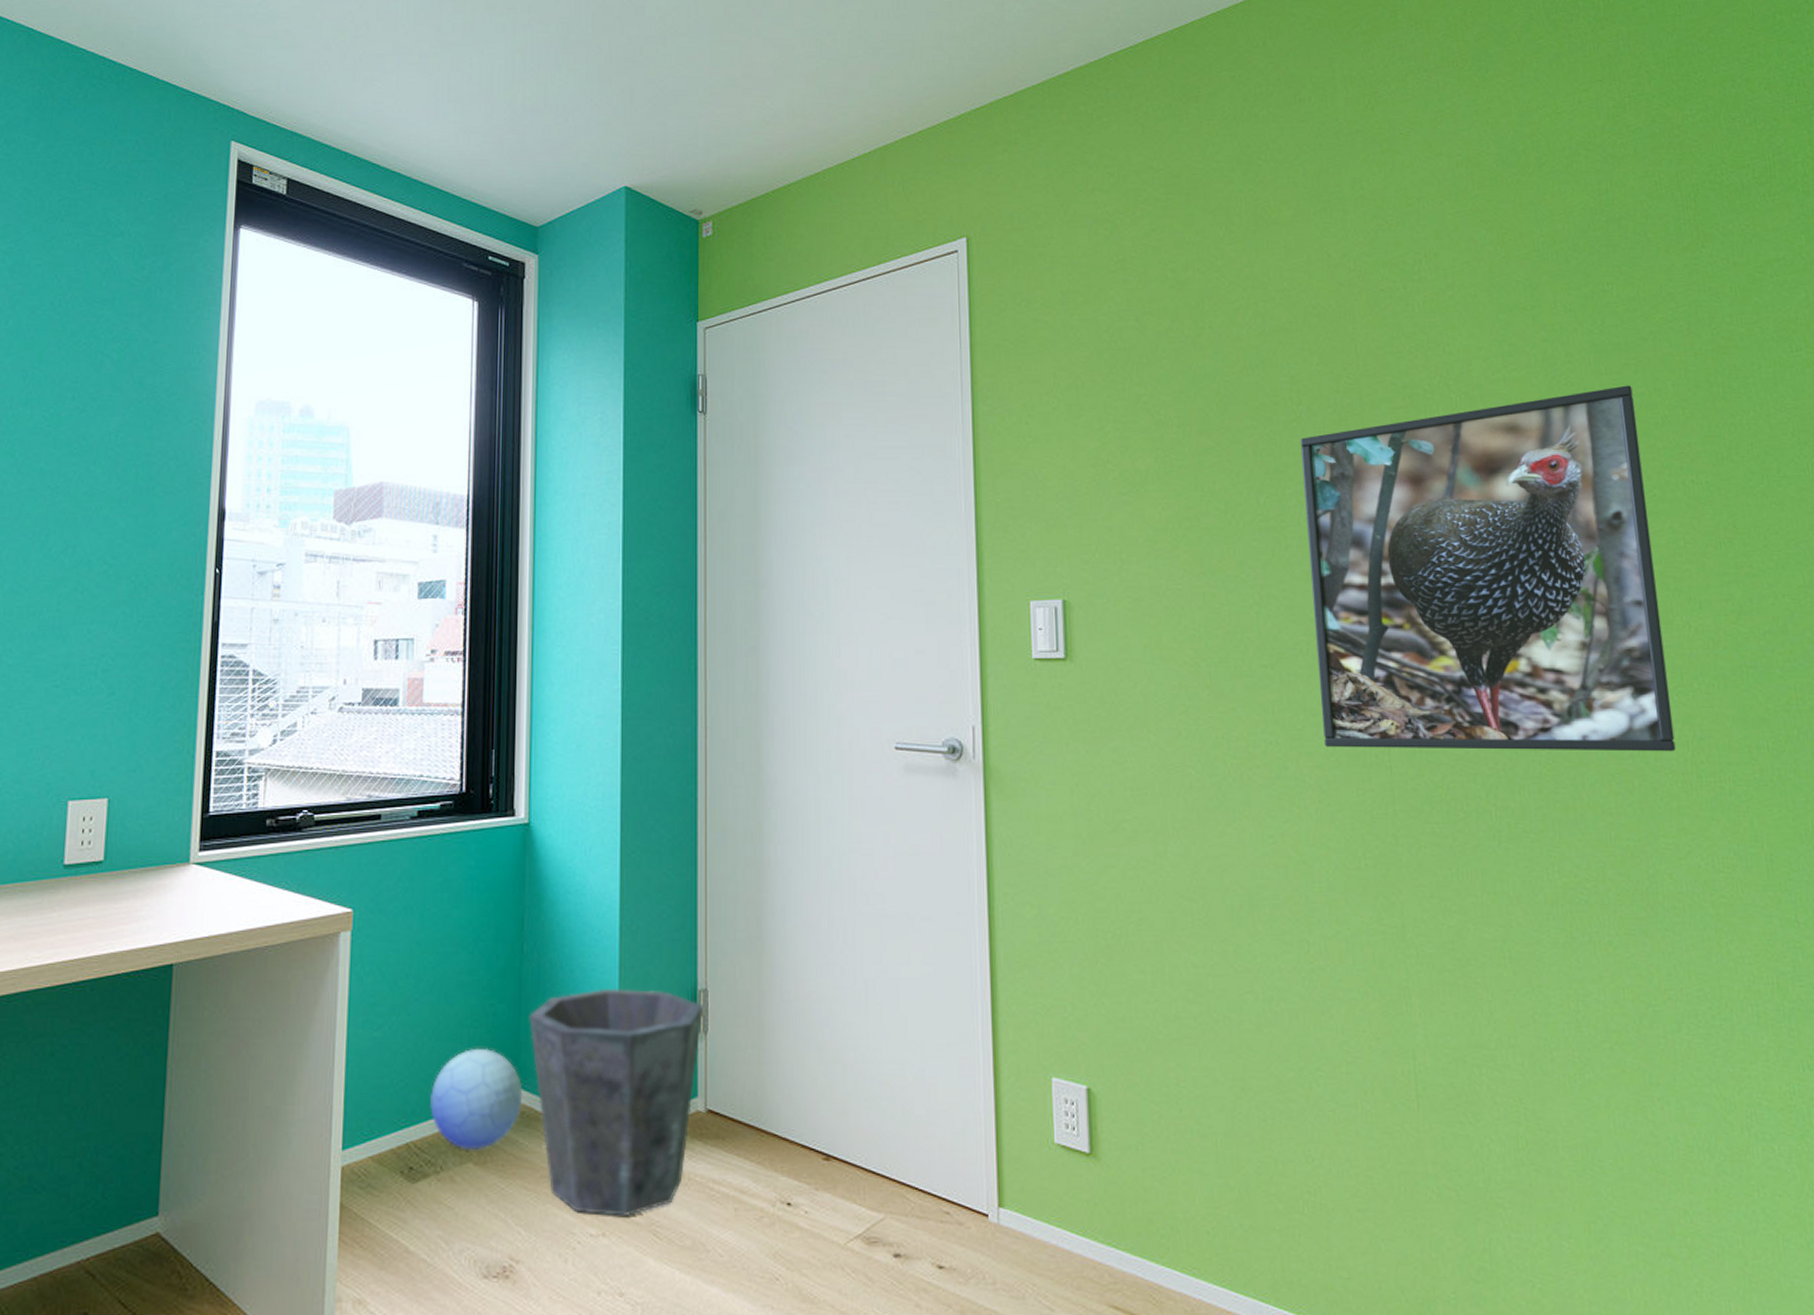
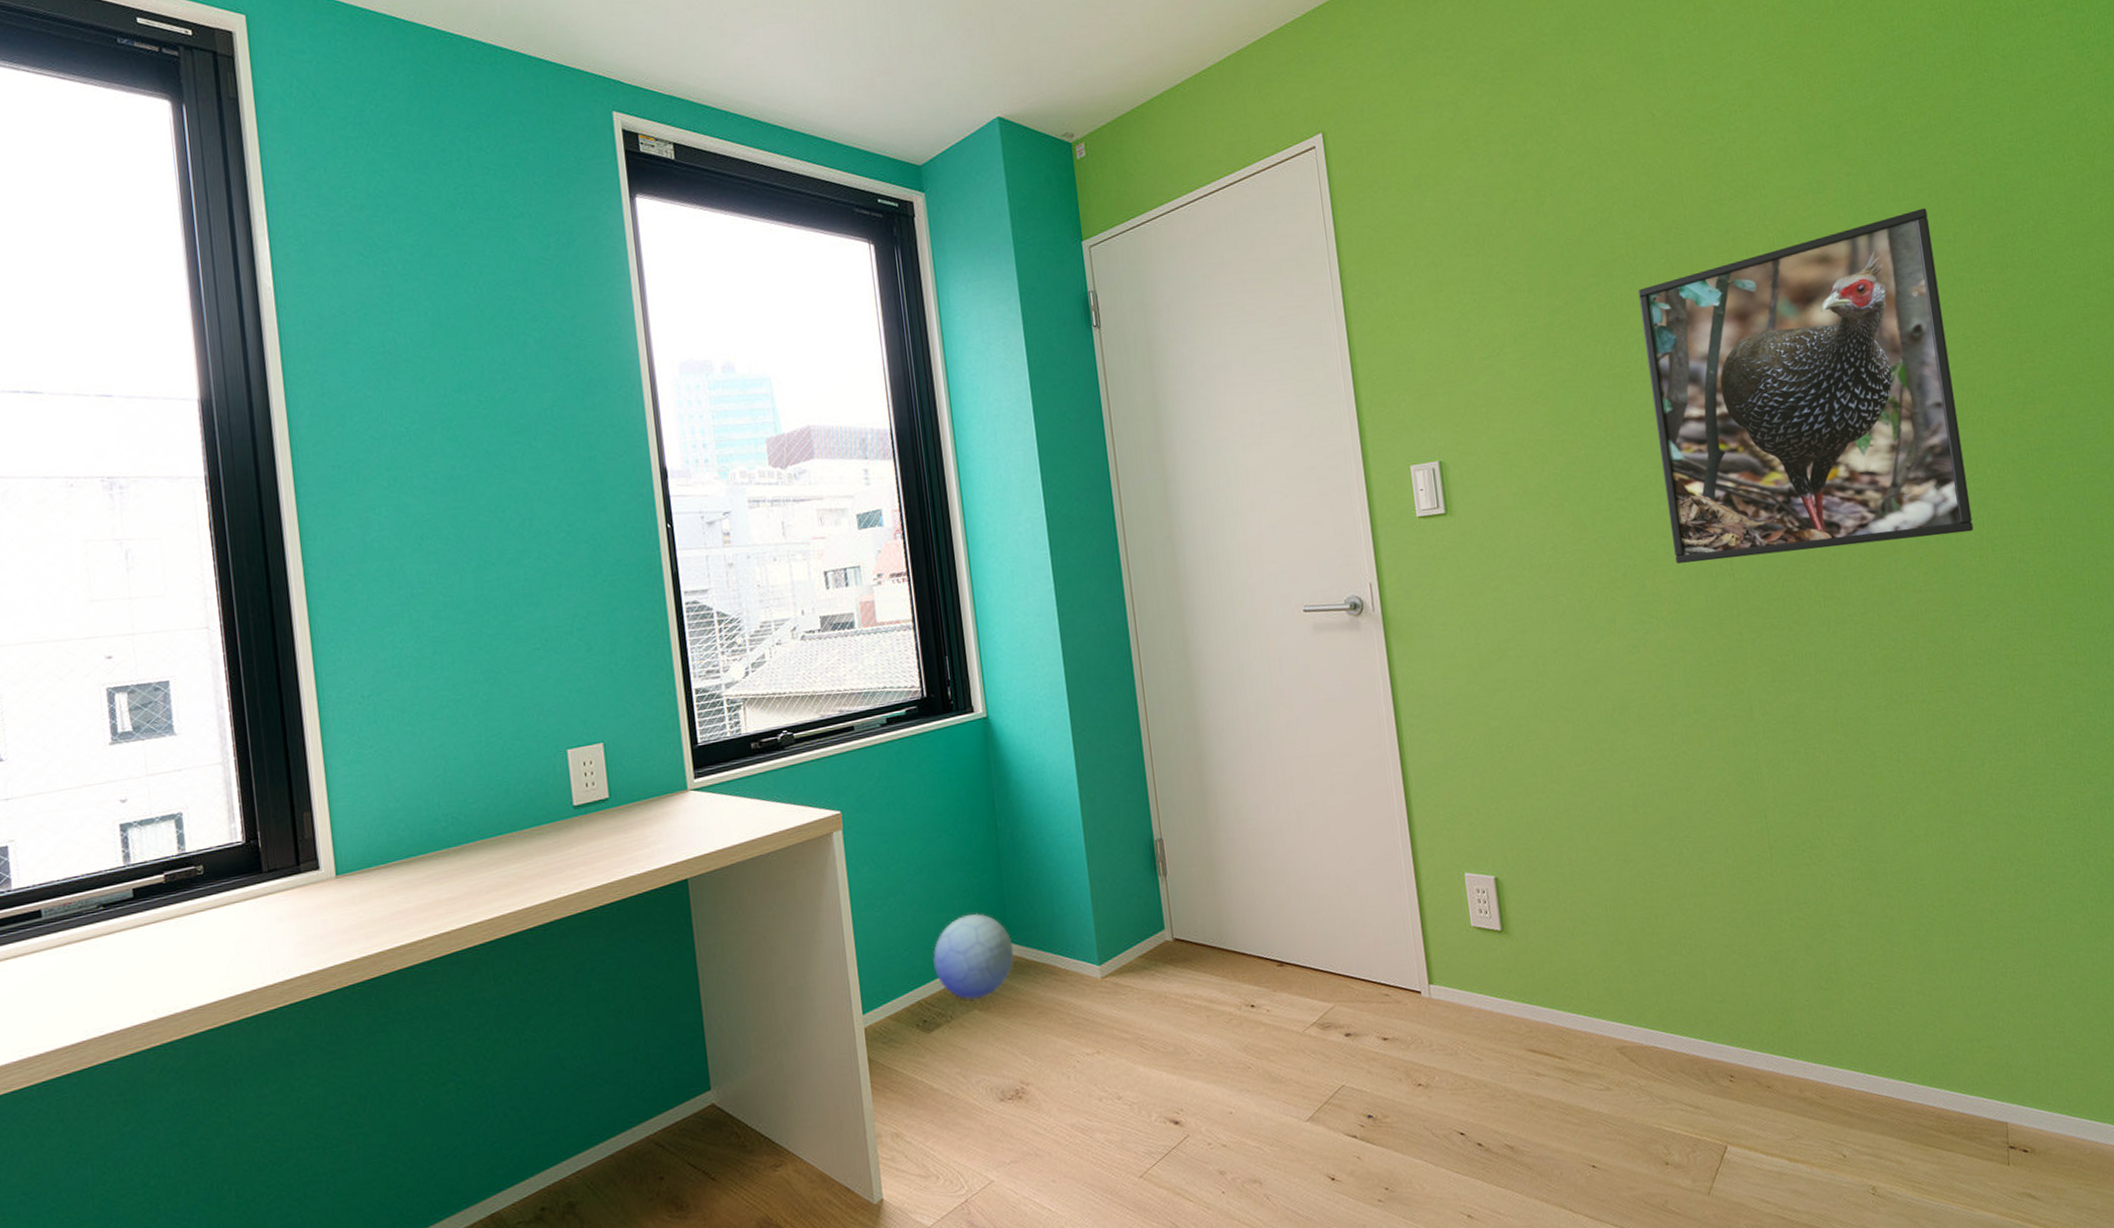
waste bin: present [529,988,704,1216] -> none [1010,845,1162,1038]

